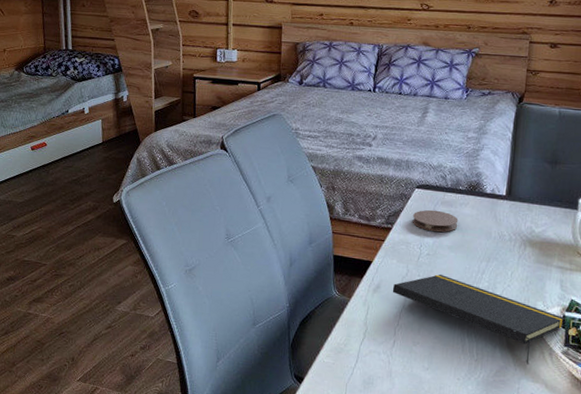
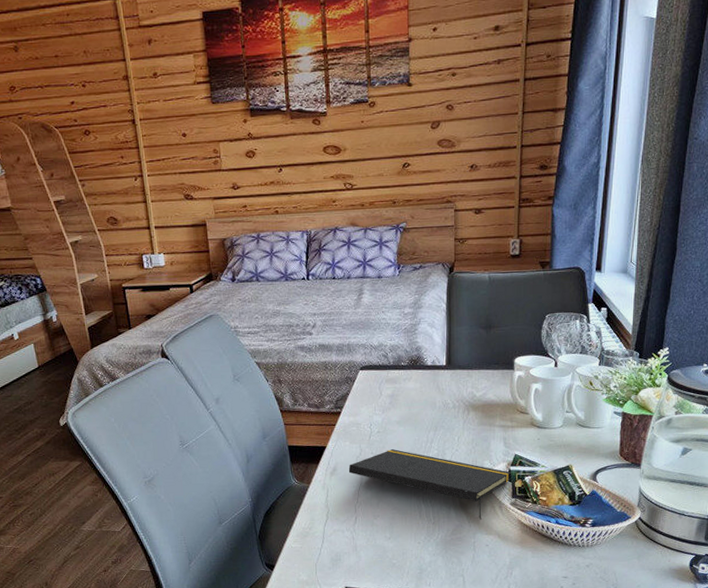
coaster: present [412,209,459,233] -> none [359,388,404,410]

